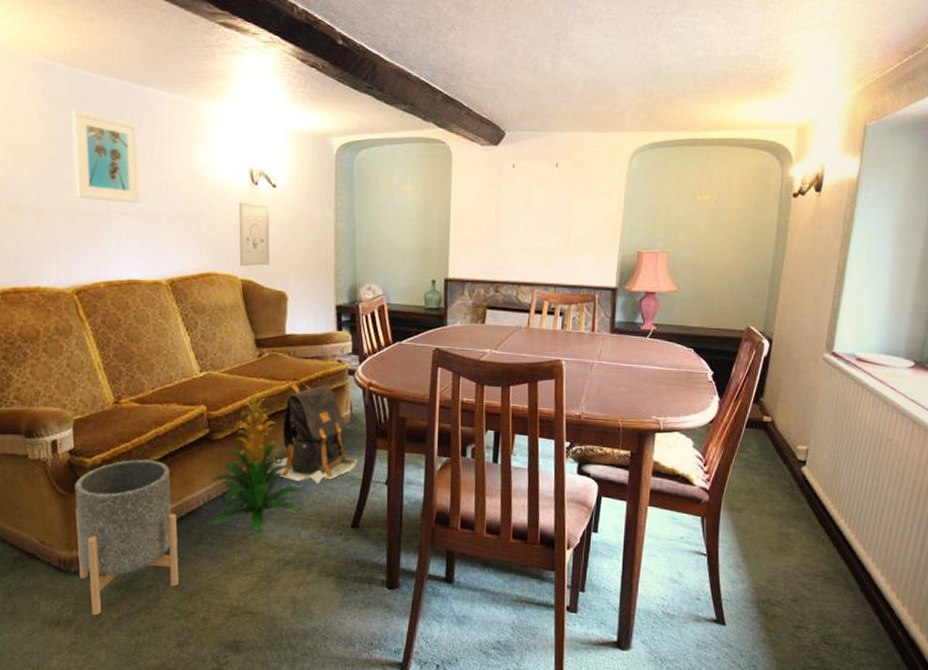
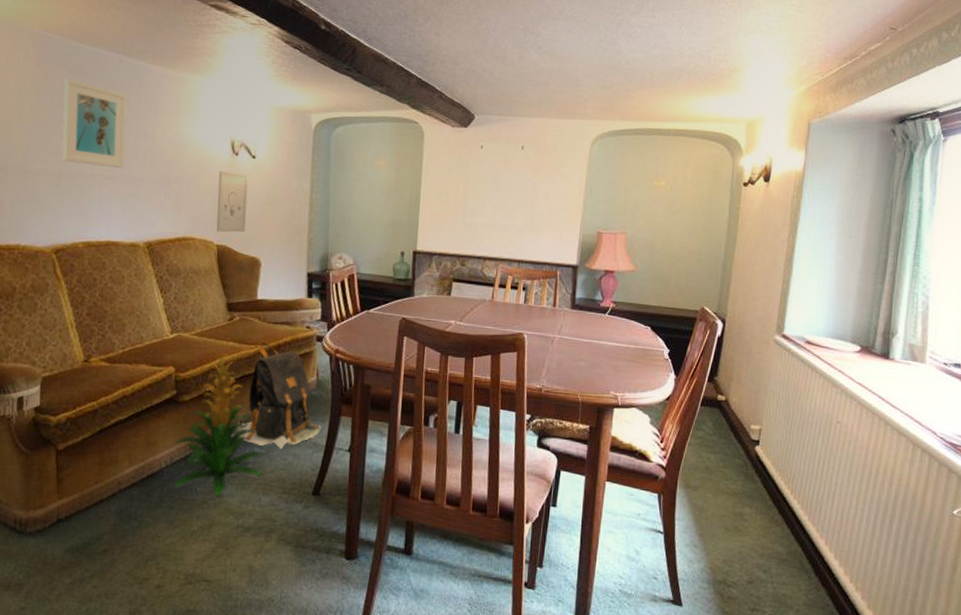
planter: present [75,459,179,615] -> none [34,418,138,579]

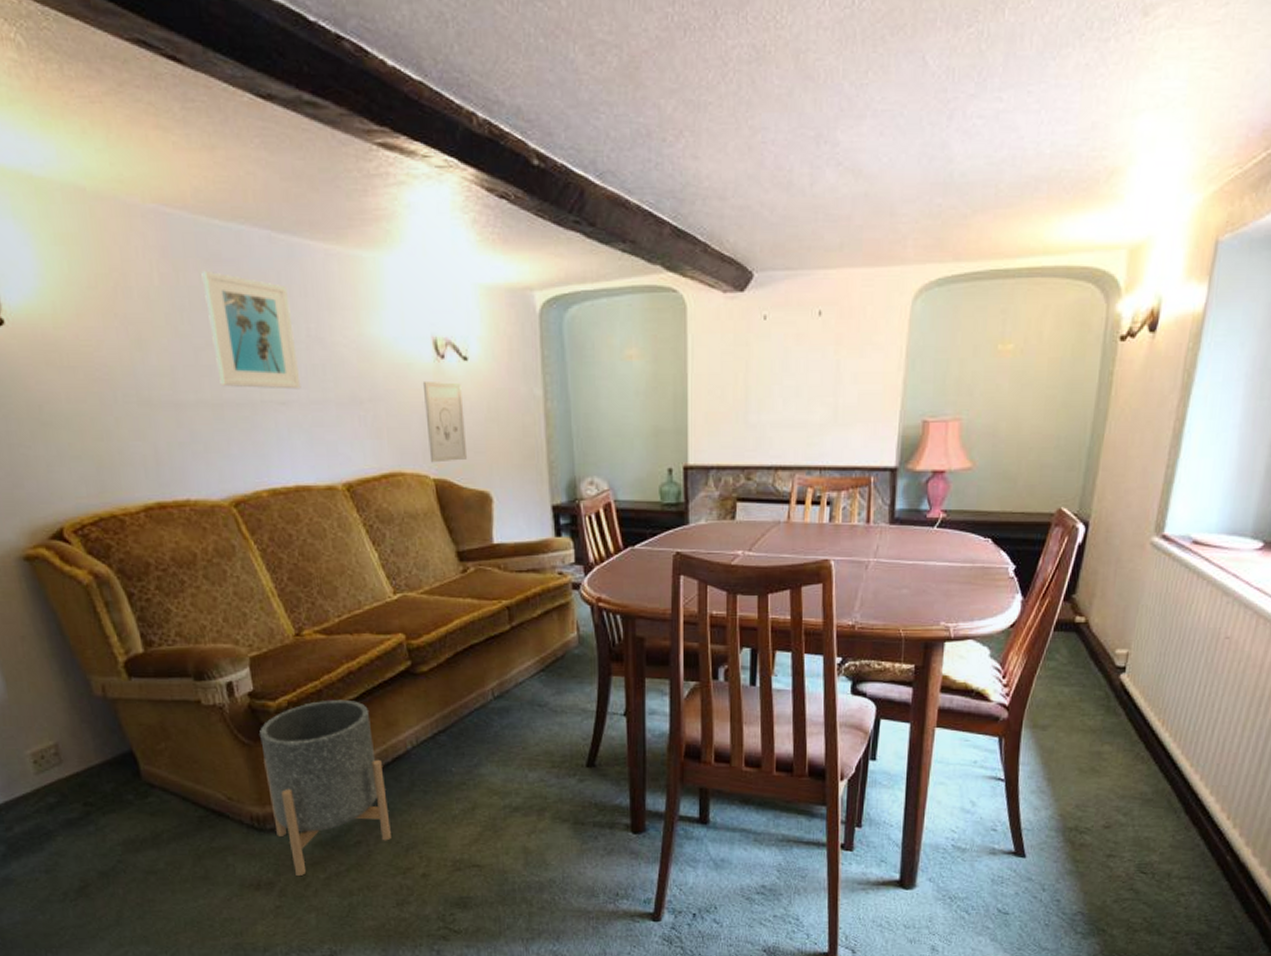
planter: none [34,418,138,579] -> present [259,699,391,876]
indoor plant: present [174,353,263,497] -> none [419,612,525,776]
backpack: present [232,342,322,448] -> none [484,596,590,718]

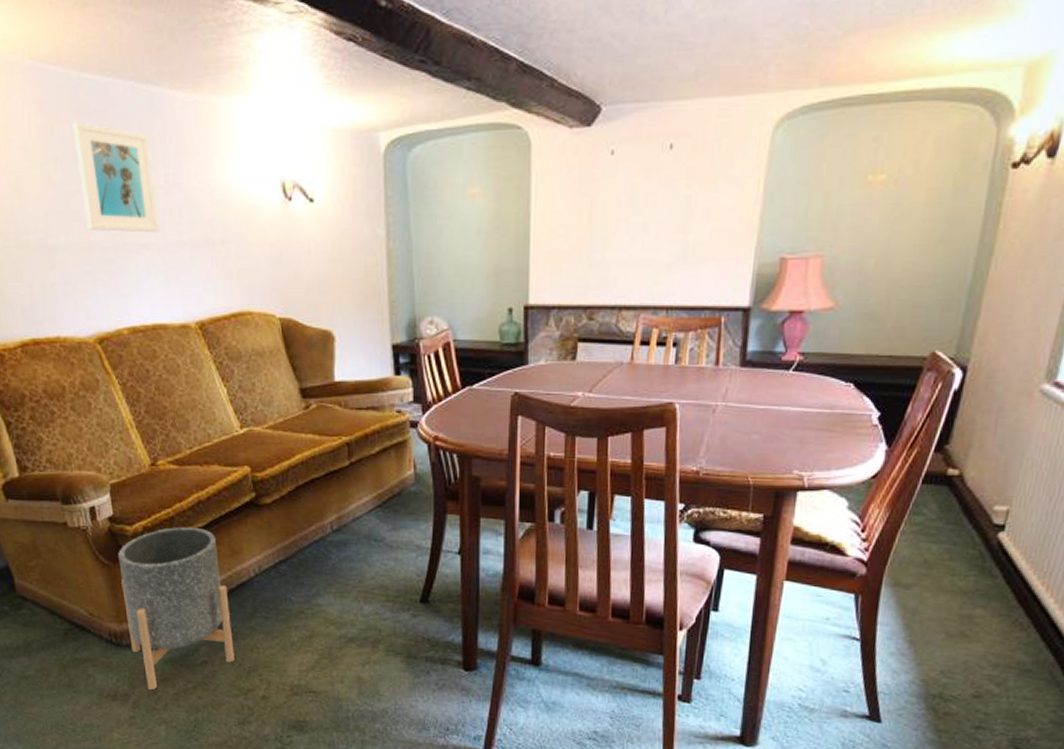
wall art: present [422,382,468,463] -> none [271,223,312,302]

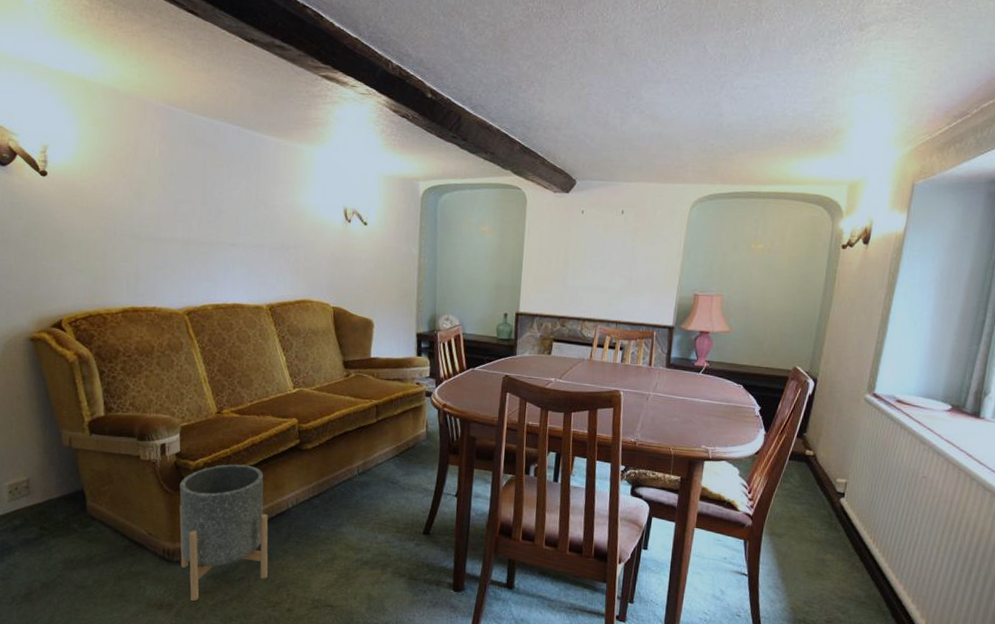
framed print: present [72,121,159,233] -> none [188,150,247,236]

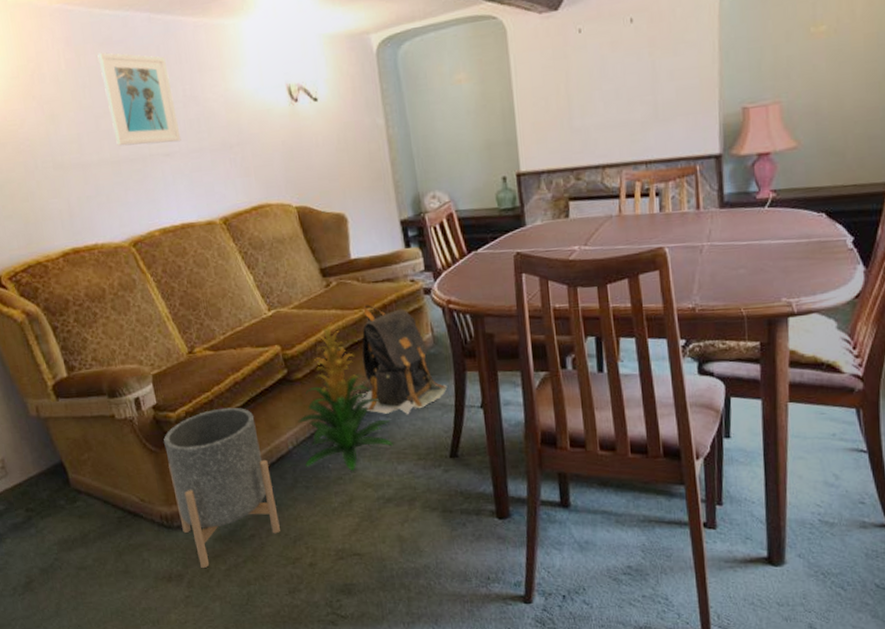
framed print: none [188,150,247,236] -> present [97,52,181,146]
indoor plant: none [300,406,379,534] -> present [297,322,393,471]
backpack: none [350,397,431,493] -> present [353,304,448,414]

